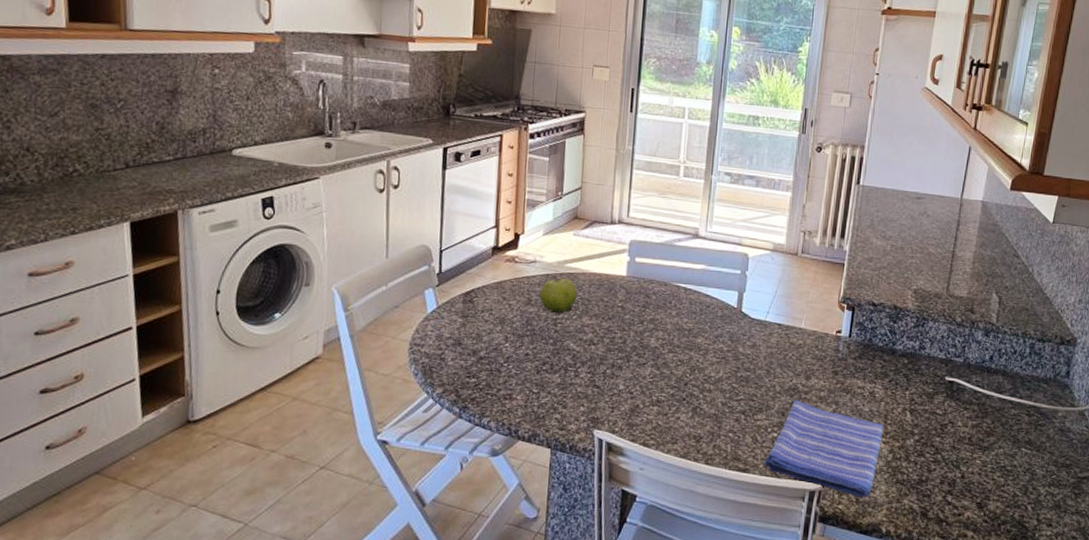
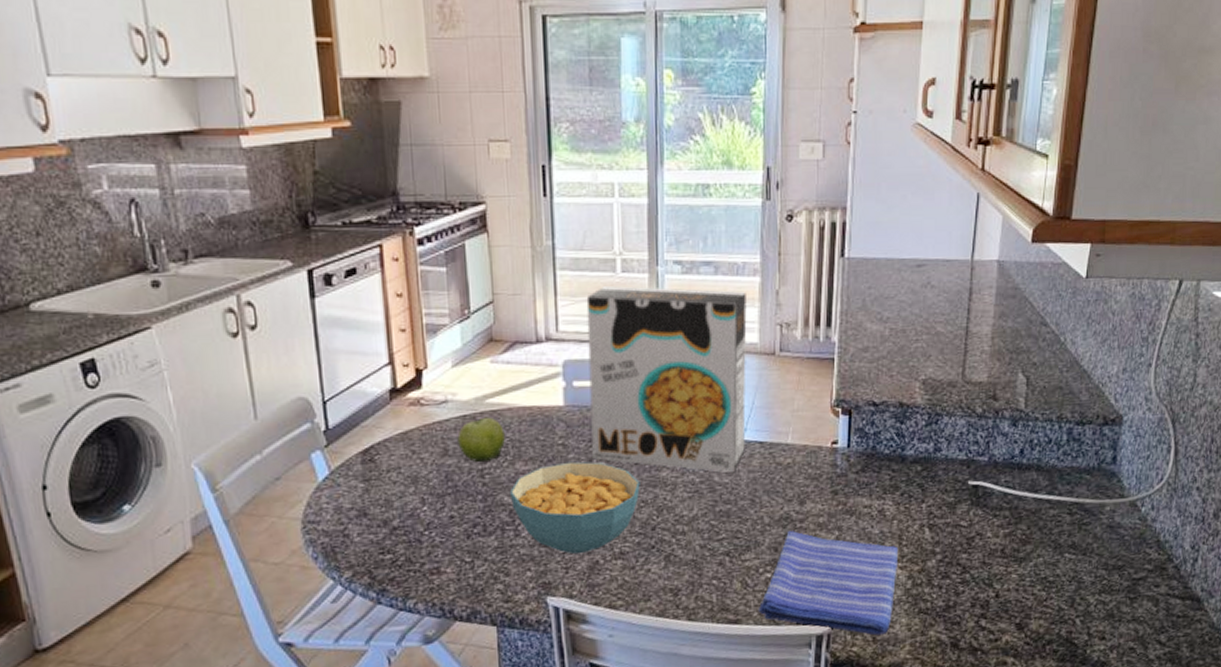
cereal bowl: none [575,321,679,398] -> present [509,461,640,554]
cereal box: none [644,185,779,347] -> present [586,285,747,473]

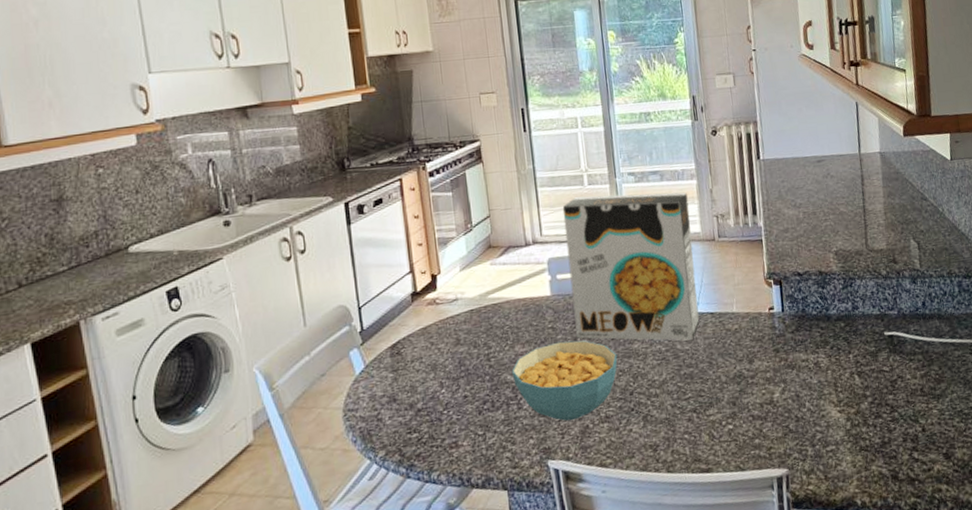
fruit: present [457,416,505,463] -> none [467,309,506,349]
dish towel: present [758,530,899,636] -> none [725,385,839,474]

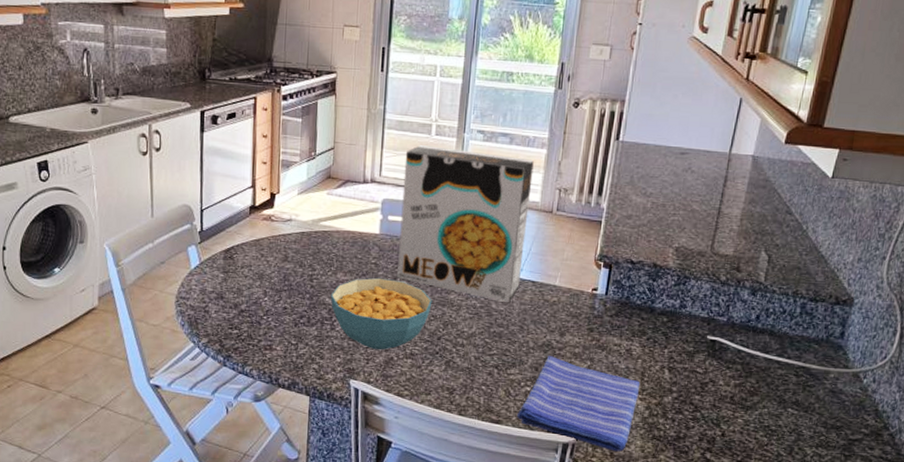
dish towel: none [725,385,839,474] -> present [516,355,641,452]

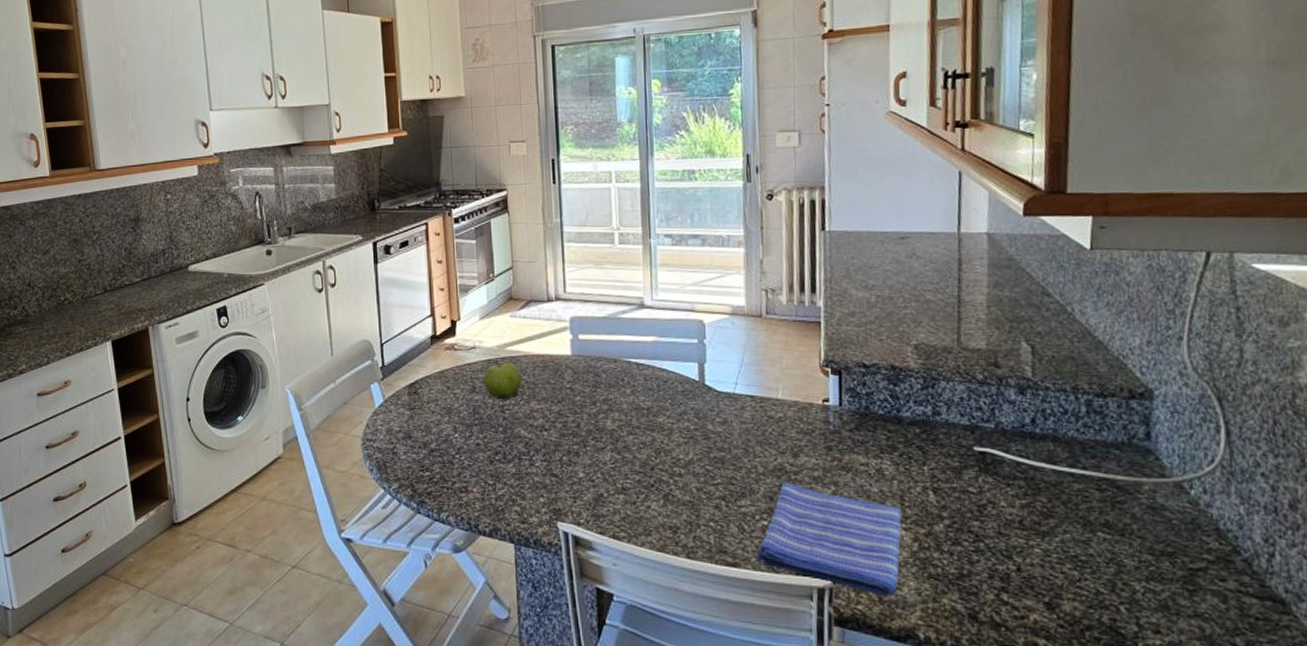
fruit: none [296,233,332,270] -> present [483,360,522,400]
cereal bowl: present [330,277,432,350] -> none [525,403,639,486]
cereal box: present [397,144,534,303] -> none [589,255,737,423]

